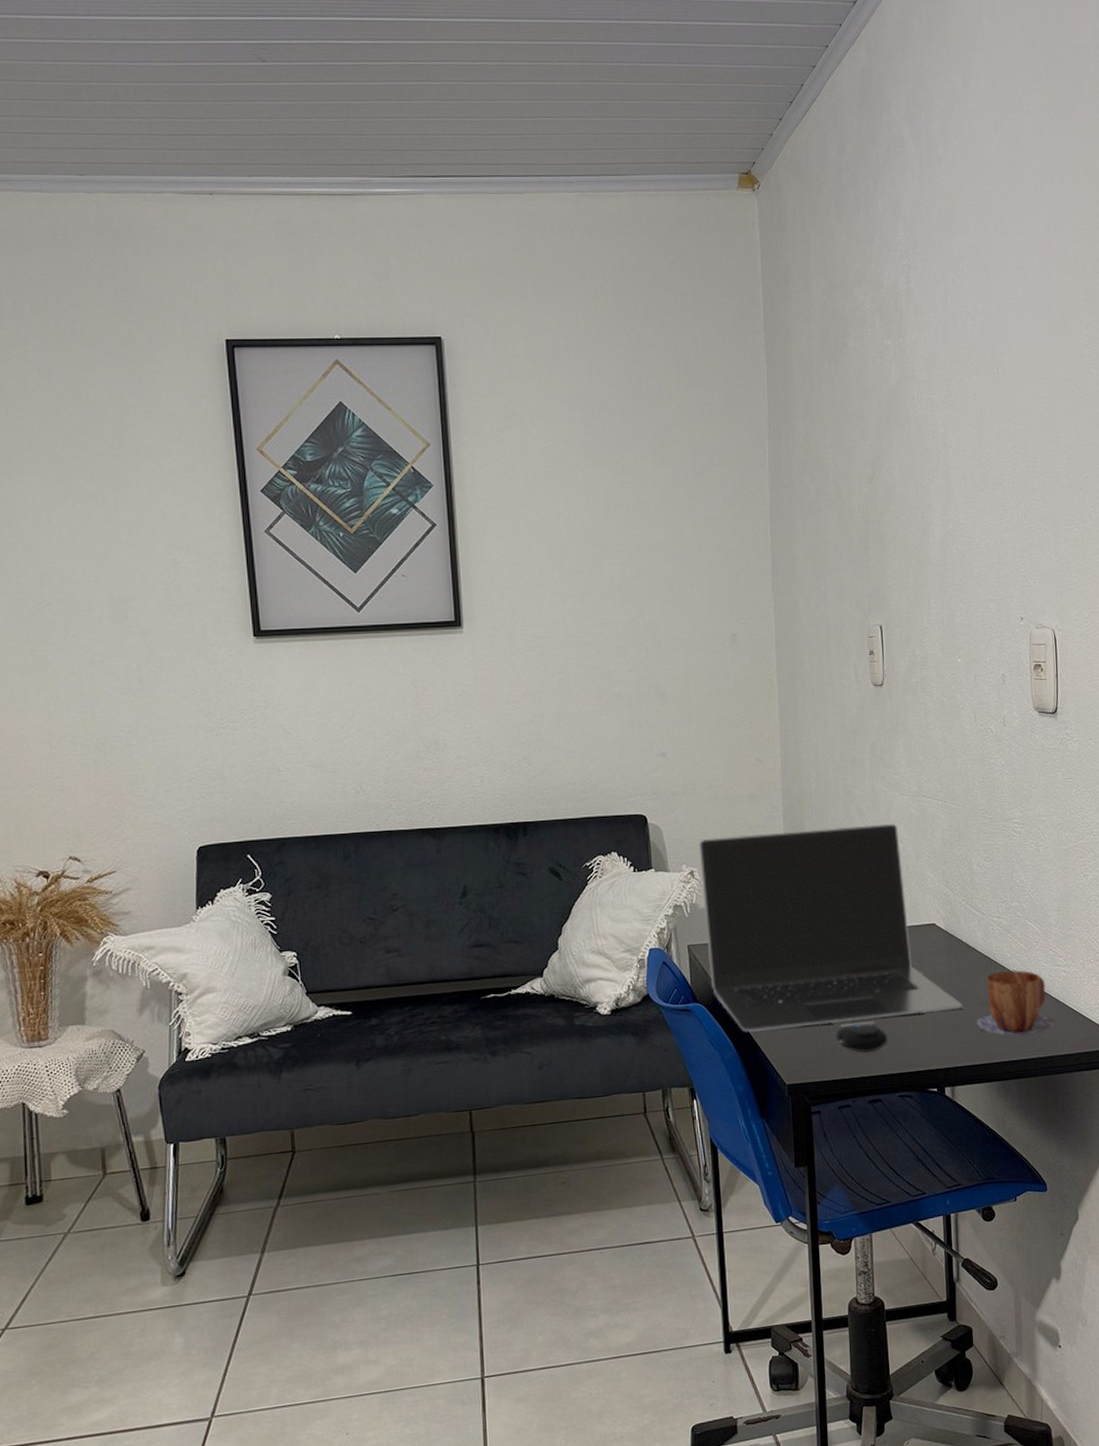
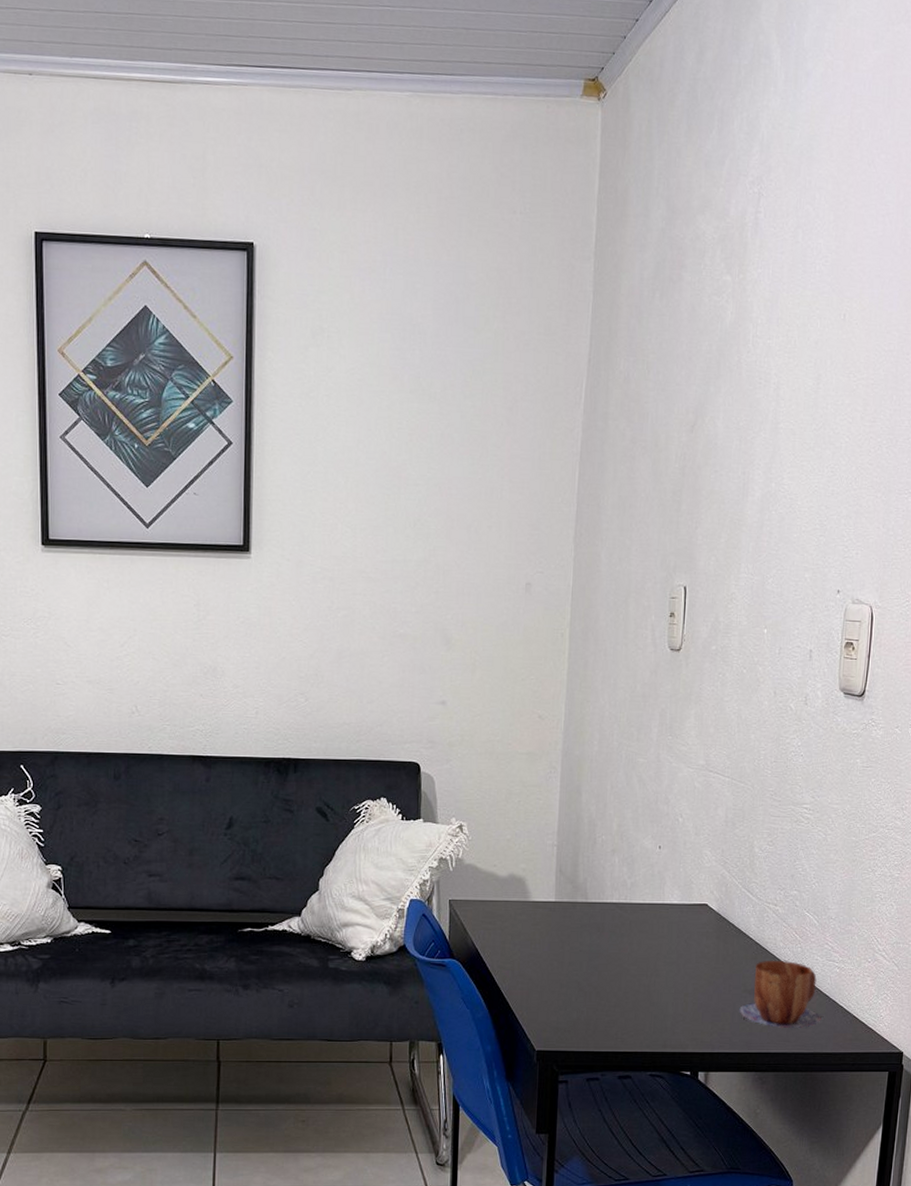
laptop: present [698,823,963,1033] -> none [469,793,727,995]
computer mouse: present [836,1023,888,1053] -> none [591,998,645,1027]

